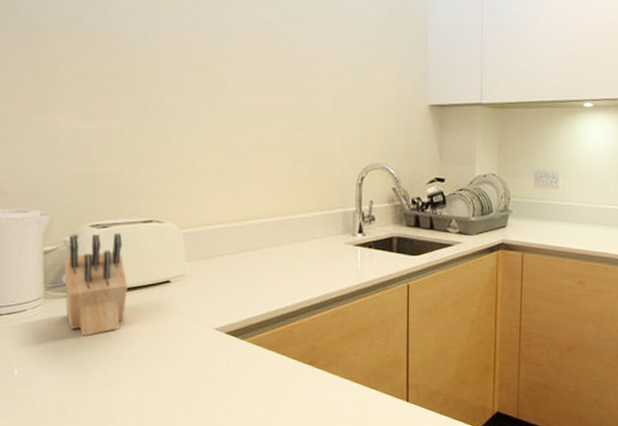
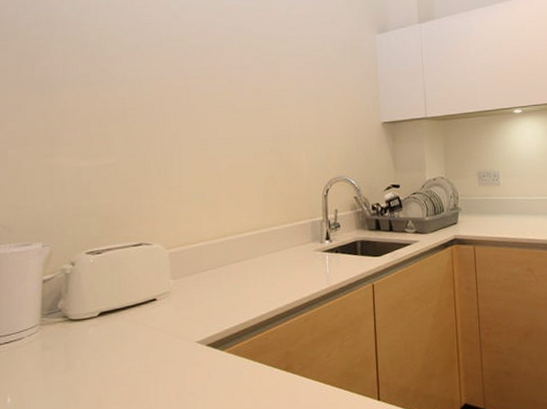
knife block: present [64,232,128,337] -> none [59,257,117,360]

